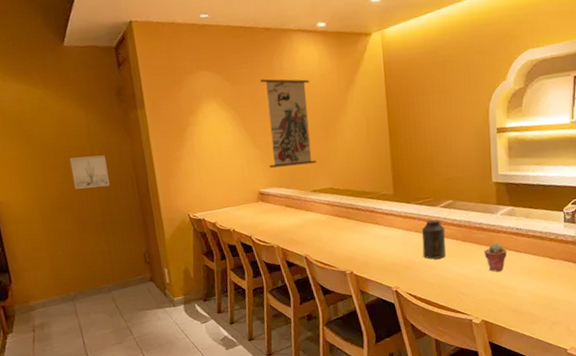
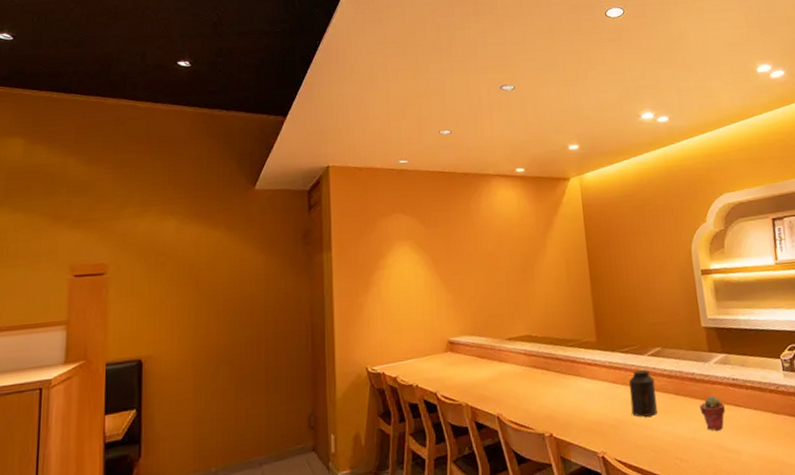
wall art: present [69,155,110,189] -> none [239,301,280,340]
wall scroll: present [261,70,316,168] -> none [457,212,513,314]

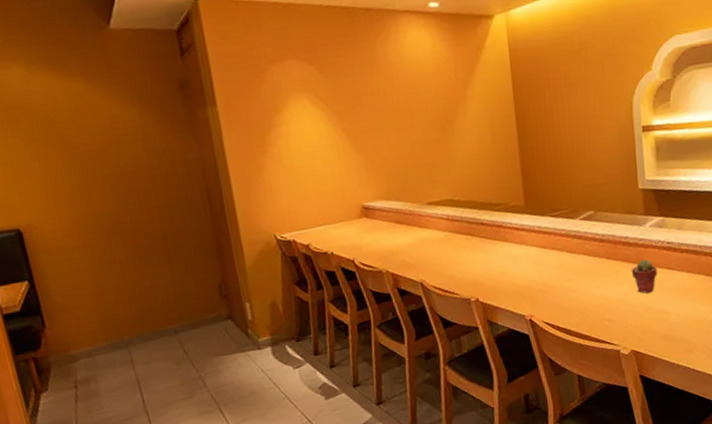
canister: present [629,370,657,417] -> none [558,234,587,281]

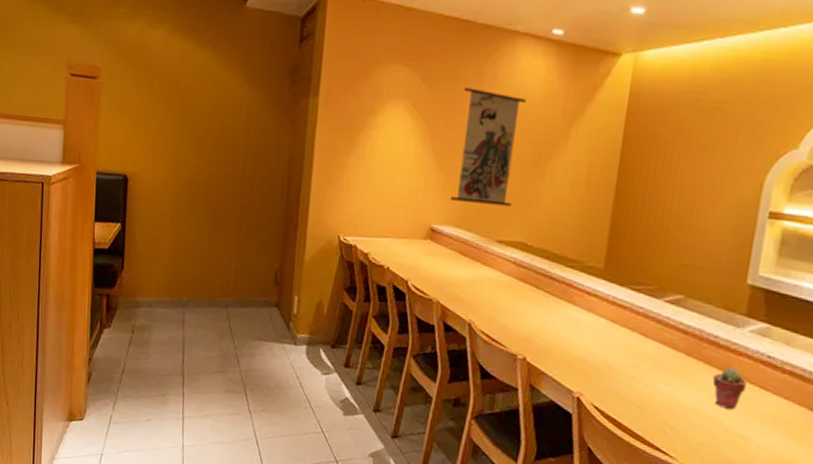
wall scroll: none [361,58,432,177] -> present [451,79,526,207]

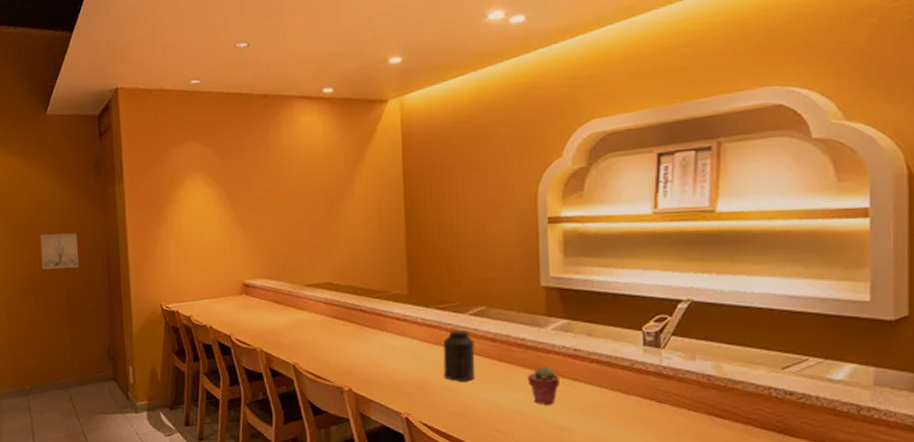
wall art: none [217,139,260,181] -> present [40,233,79,269]
wall scroll: present [451,79,526,207] -> none [254,142,313,255]
canister: none [625,315,665,371] -> present [443,331,475,381]

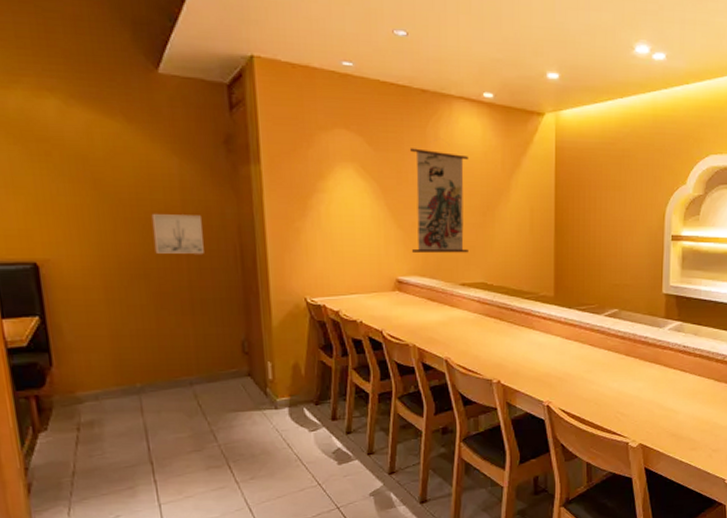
wall scroll: none [254,142,313,255] -> present [410,140,468,253]
canister: present [443,331,475,381] -> none [581,329,608,373]
potted succulent: present [527,366,559,405] -> none [647,360,671,392]

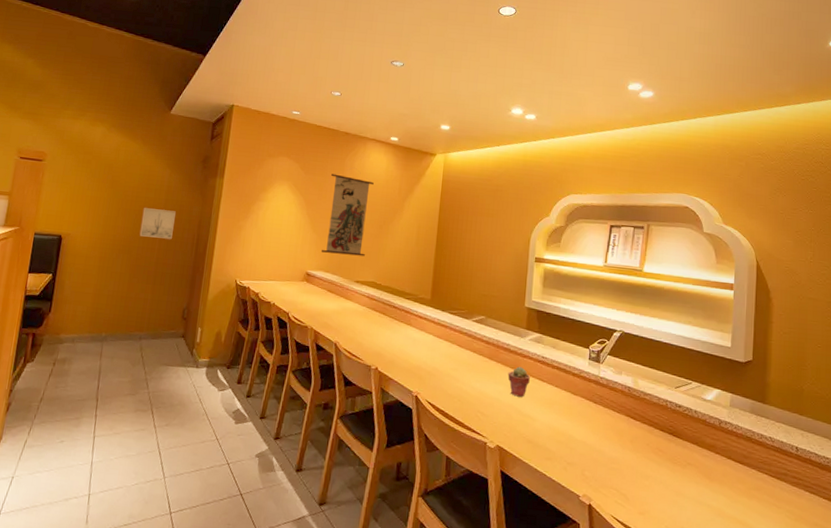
potted succulent: none [647,360,671,392] -> present [507,367,530,397]

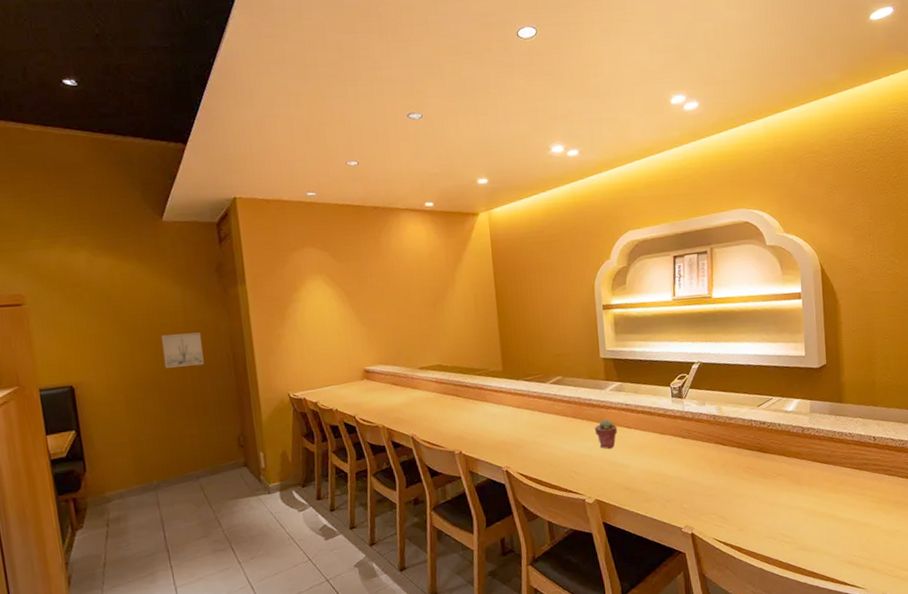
wall scroll: present [322,169,374,257] -> none [368,247,424,345]

